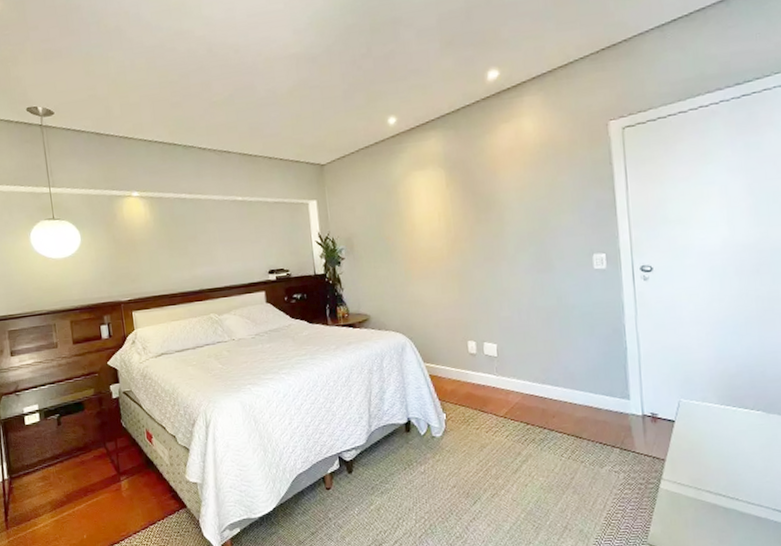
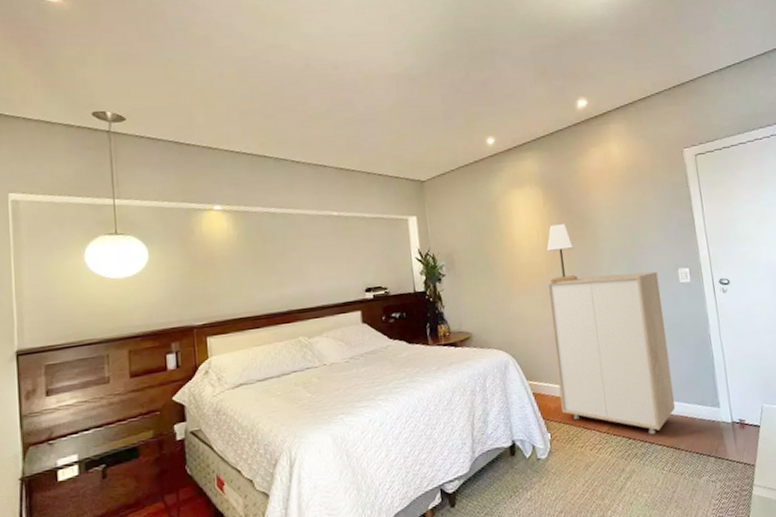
storage cabinet: none [447,256,580,422] -> present [547,271,676,435]
lamp: none [448,207,480,268] -> present [546,224,578,284]

